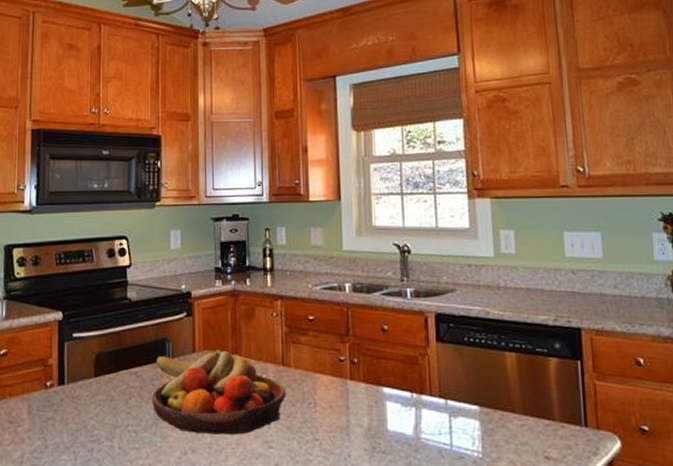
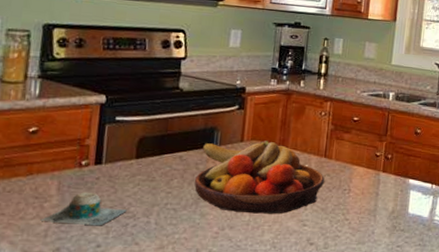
mug: none [16,415,91,452] -> present [40,192,127,226]

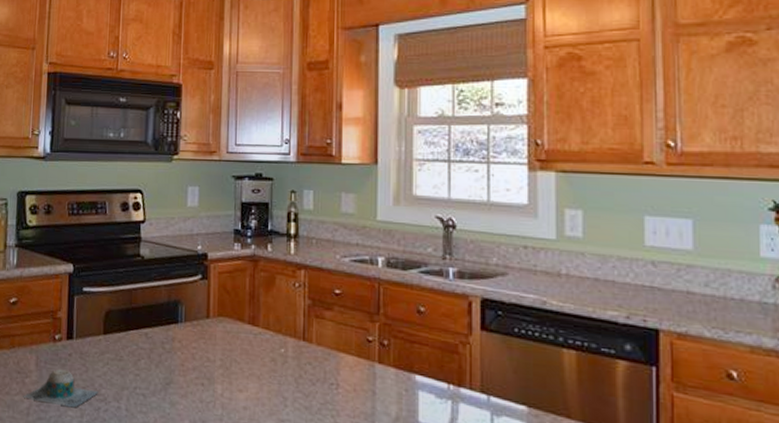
fruit bowl: present [194,140,325,214] -> none [161,317,306,409]

